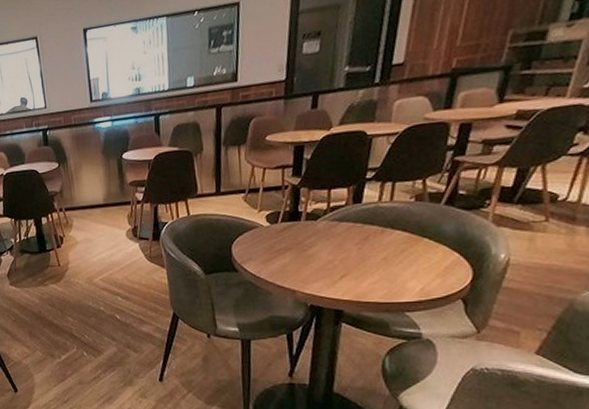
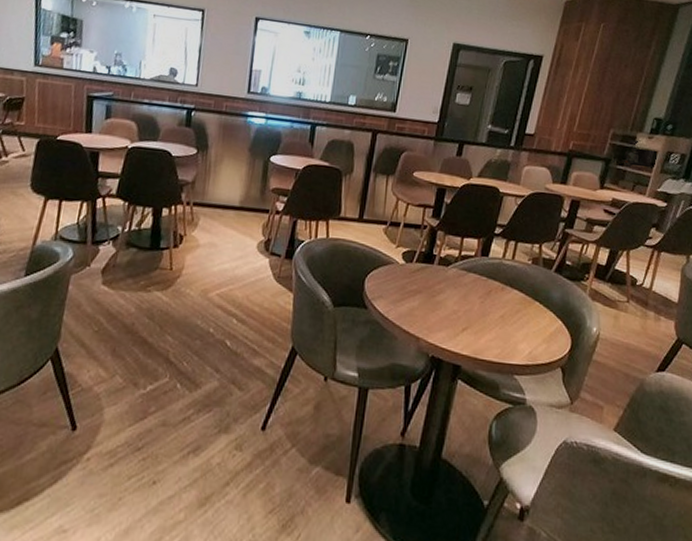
coffee maker: none [526,32,578,67] -> present [620,139,655,167]

